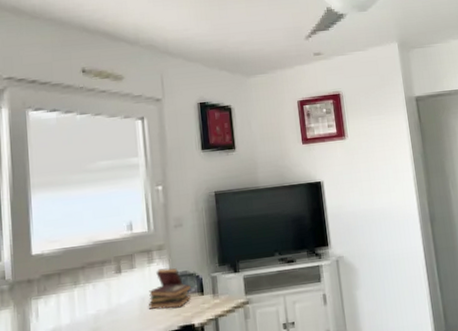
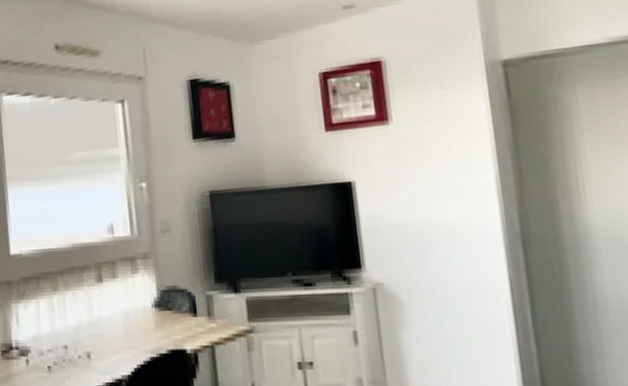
book: present [149,268,191,310] -> none [133,280,182,329]

